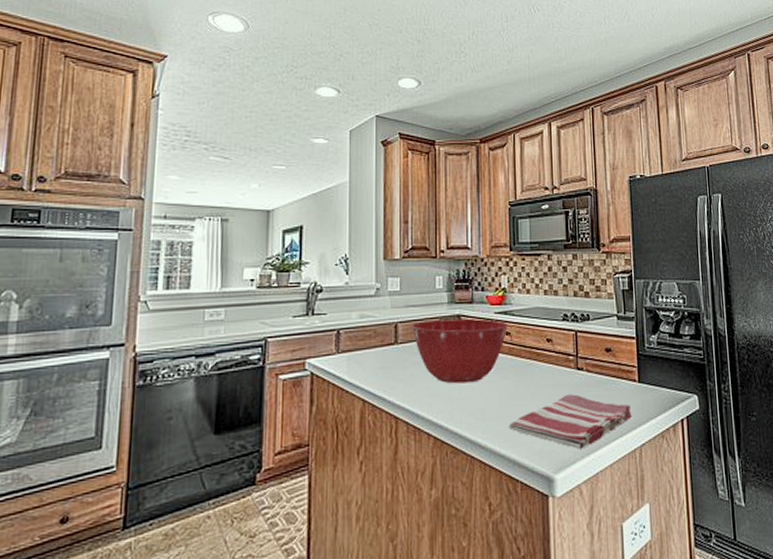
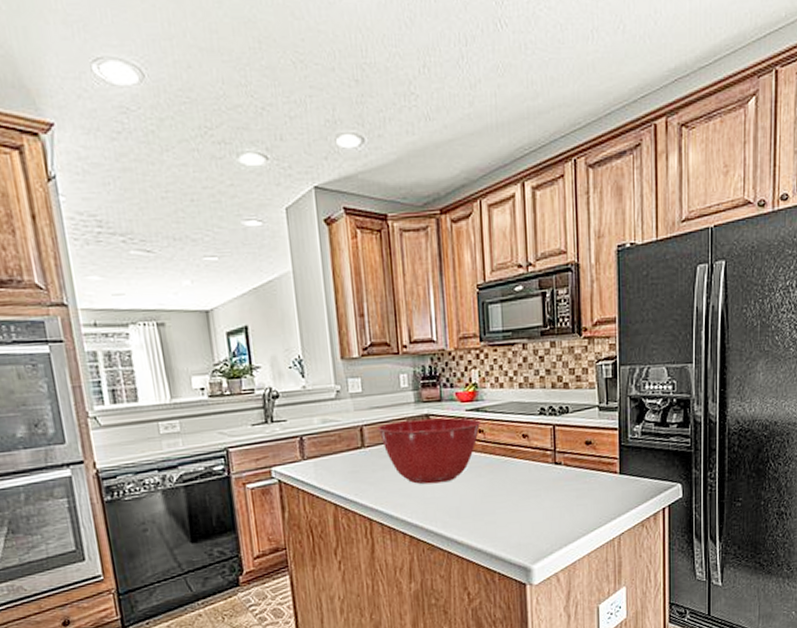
dish towel: present [509,394,632,449] -> none [485,488,612,541]

